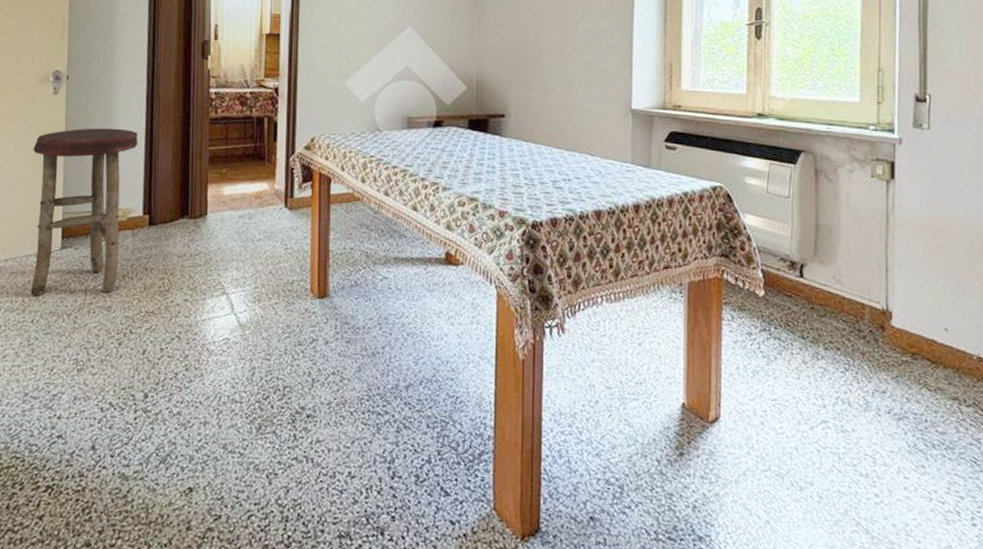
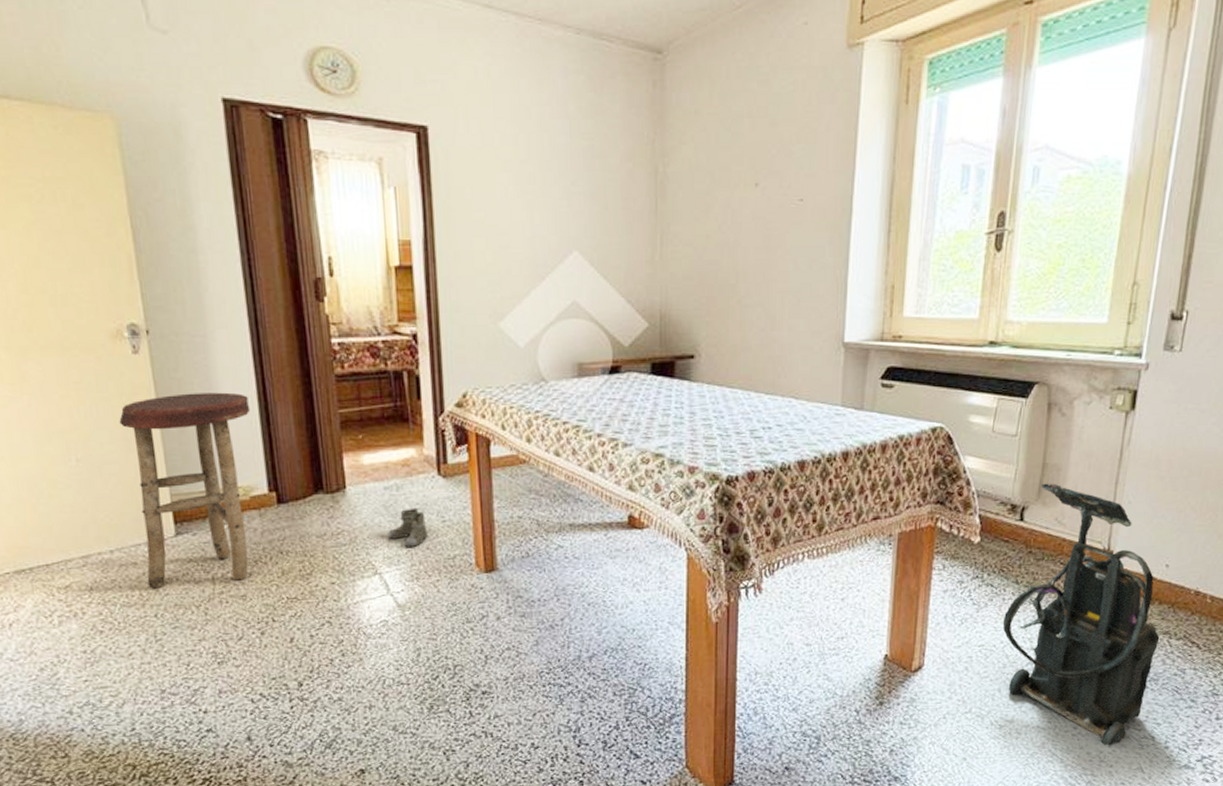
boots: none [238,235,273,272] -> present [388,507,430,548]
vacuum cleaner: none [793,243,950,519] -> present [1002,483,1160,746]

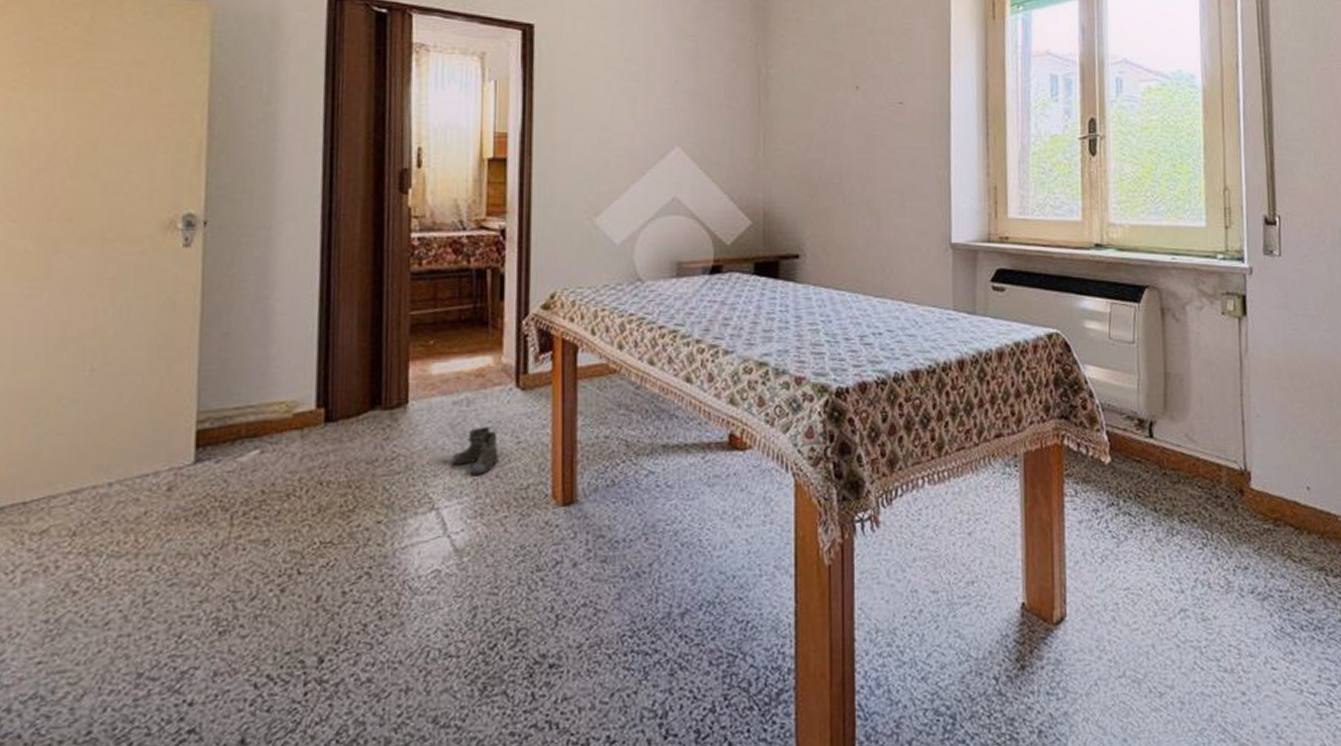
stool: present [119,392,251,589] -> none [147,291,309,533]
vacuum cleaner: present [1002,483,1160,746] -> none [1146,395,1316,717]

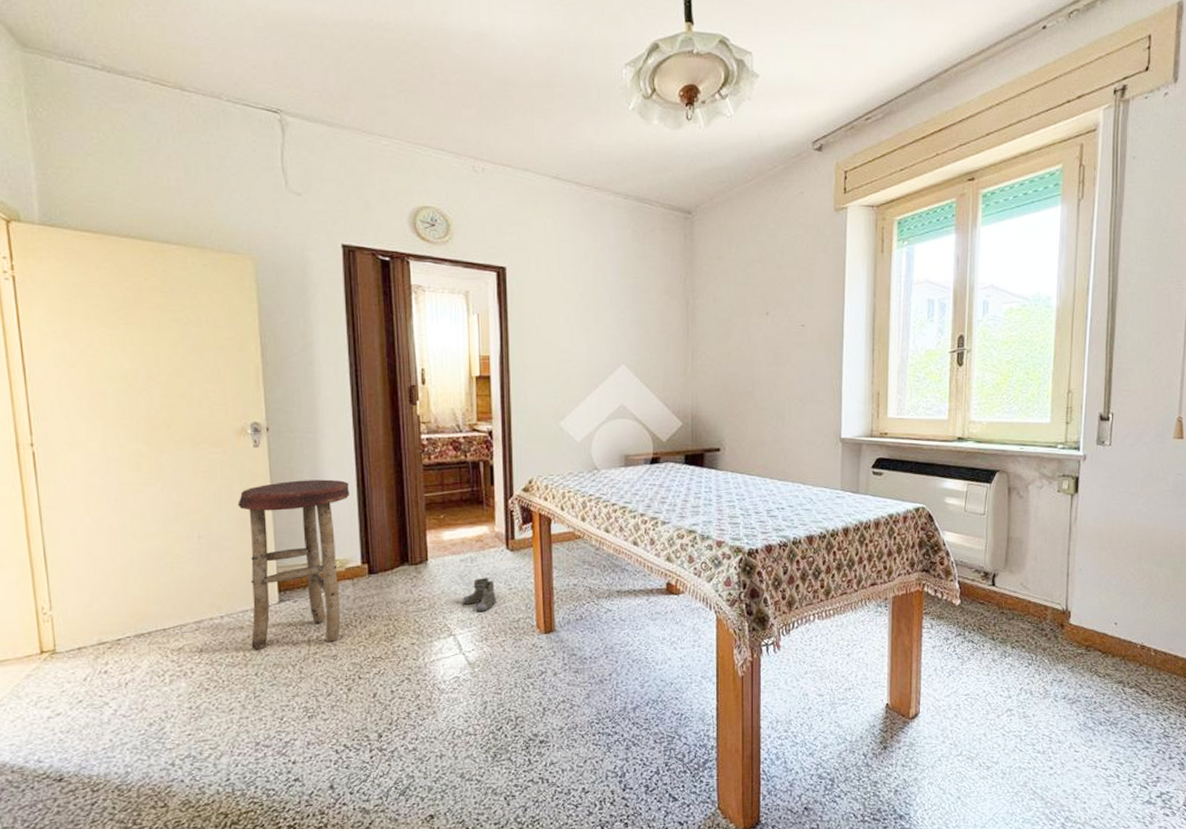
stool: none [147,291,309,533] -> present [238,479,350,650]

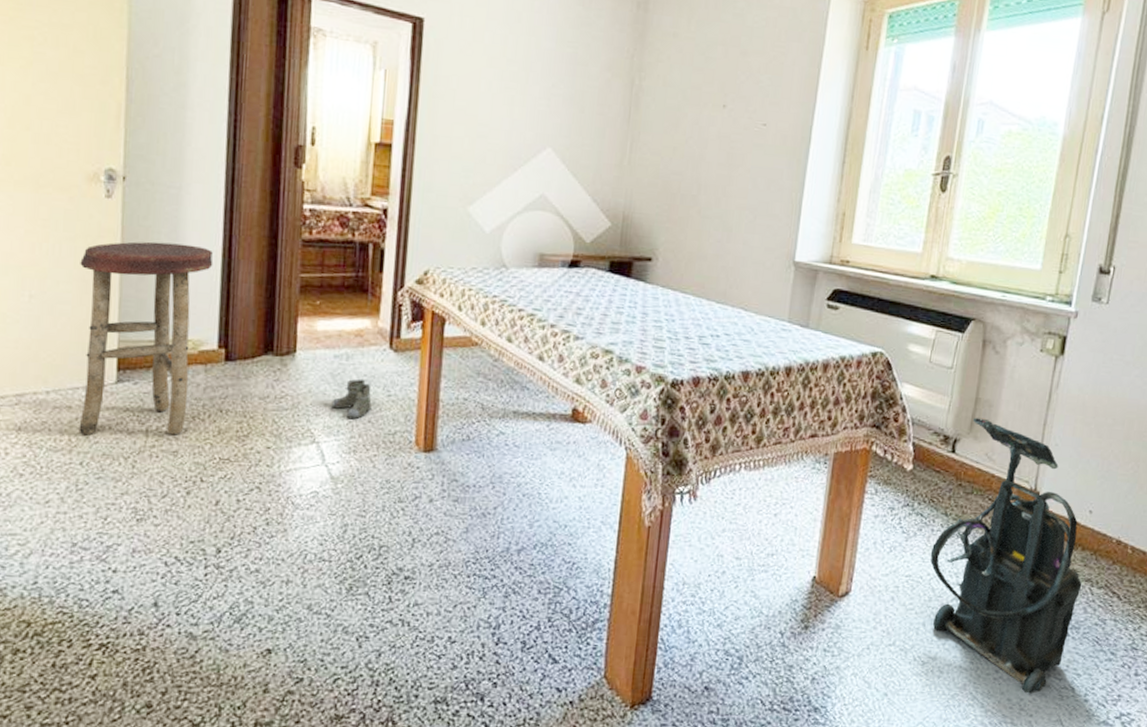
vacuum cleaner: none [983,554,1116,784] -> present [930,417,1082,694]

